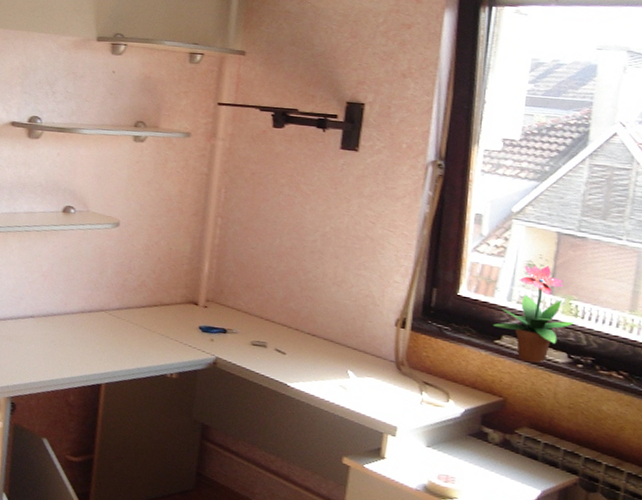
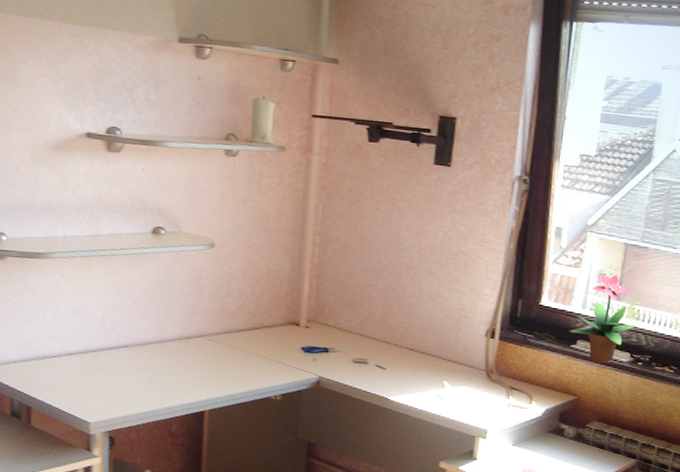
candle: none [152,86,184,132] -> present [245,95,276,146]

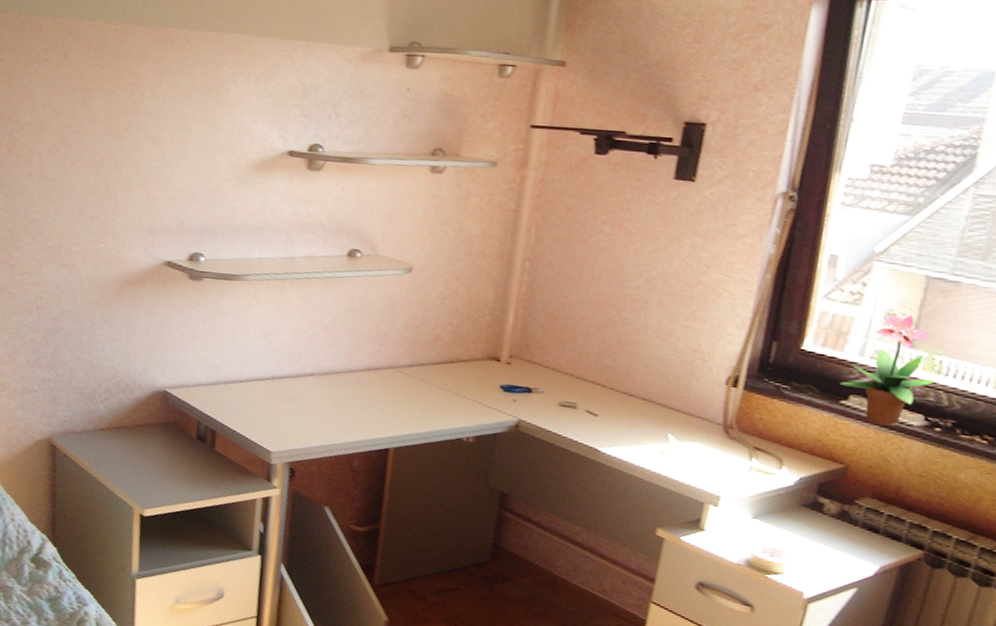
candle: present [245,95,276,146] -> none [453,105,491,161]

